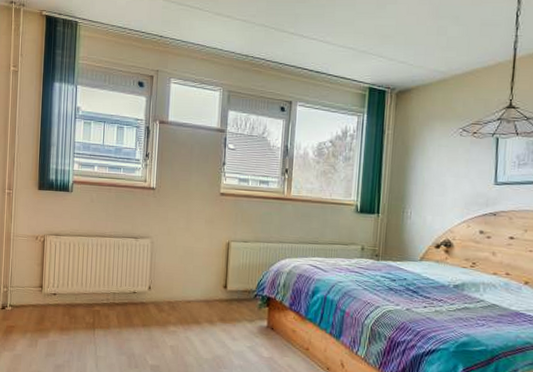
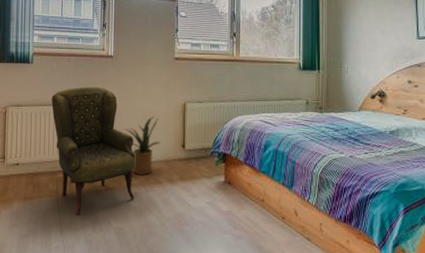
armchair: none [90,219,175,351] -> present [51,86,136,216]
house plant: none [161,254,201,314] -> present [121,116,160,175]

